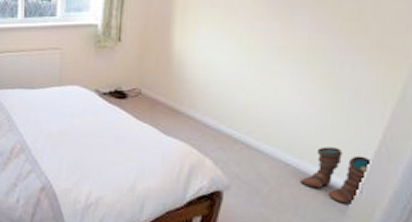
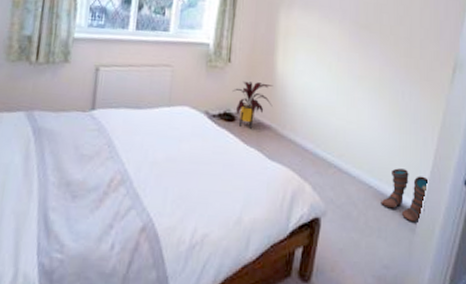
house plant: none [123,59,169,106] -> present [232,81,274,129]

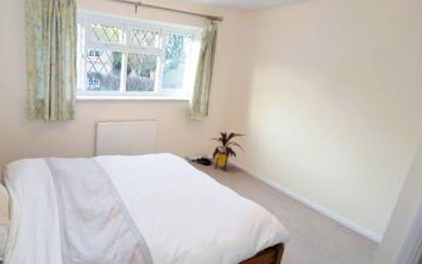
boots: present [381,168,428,223] -> none [341,205,390,251]

